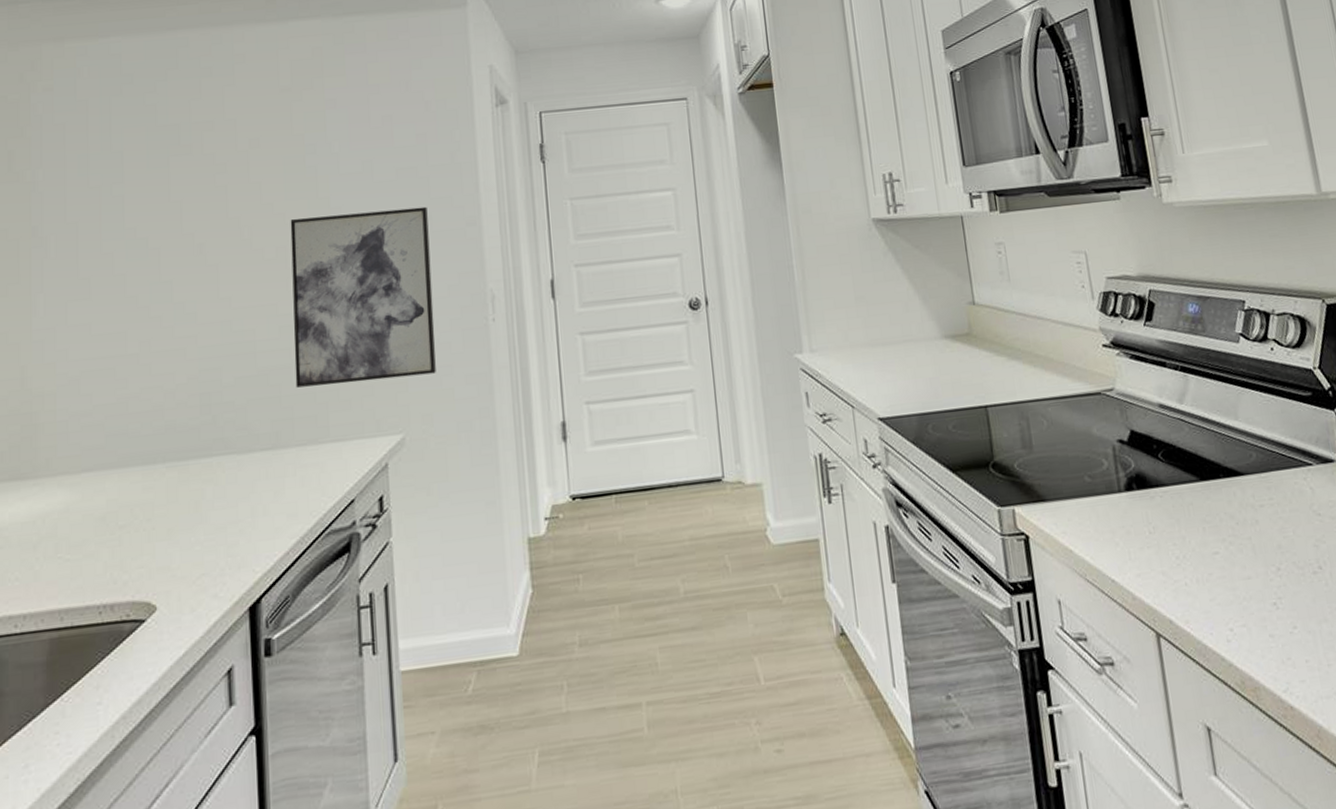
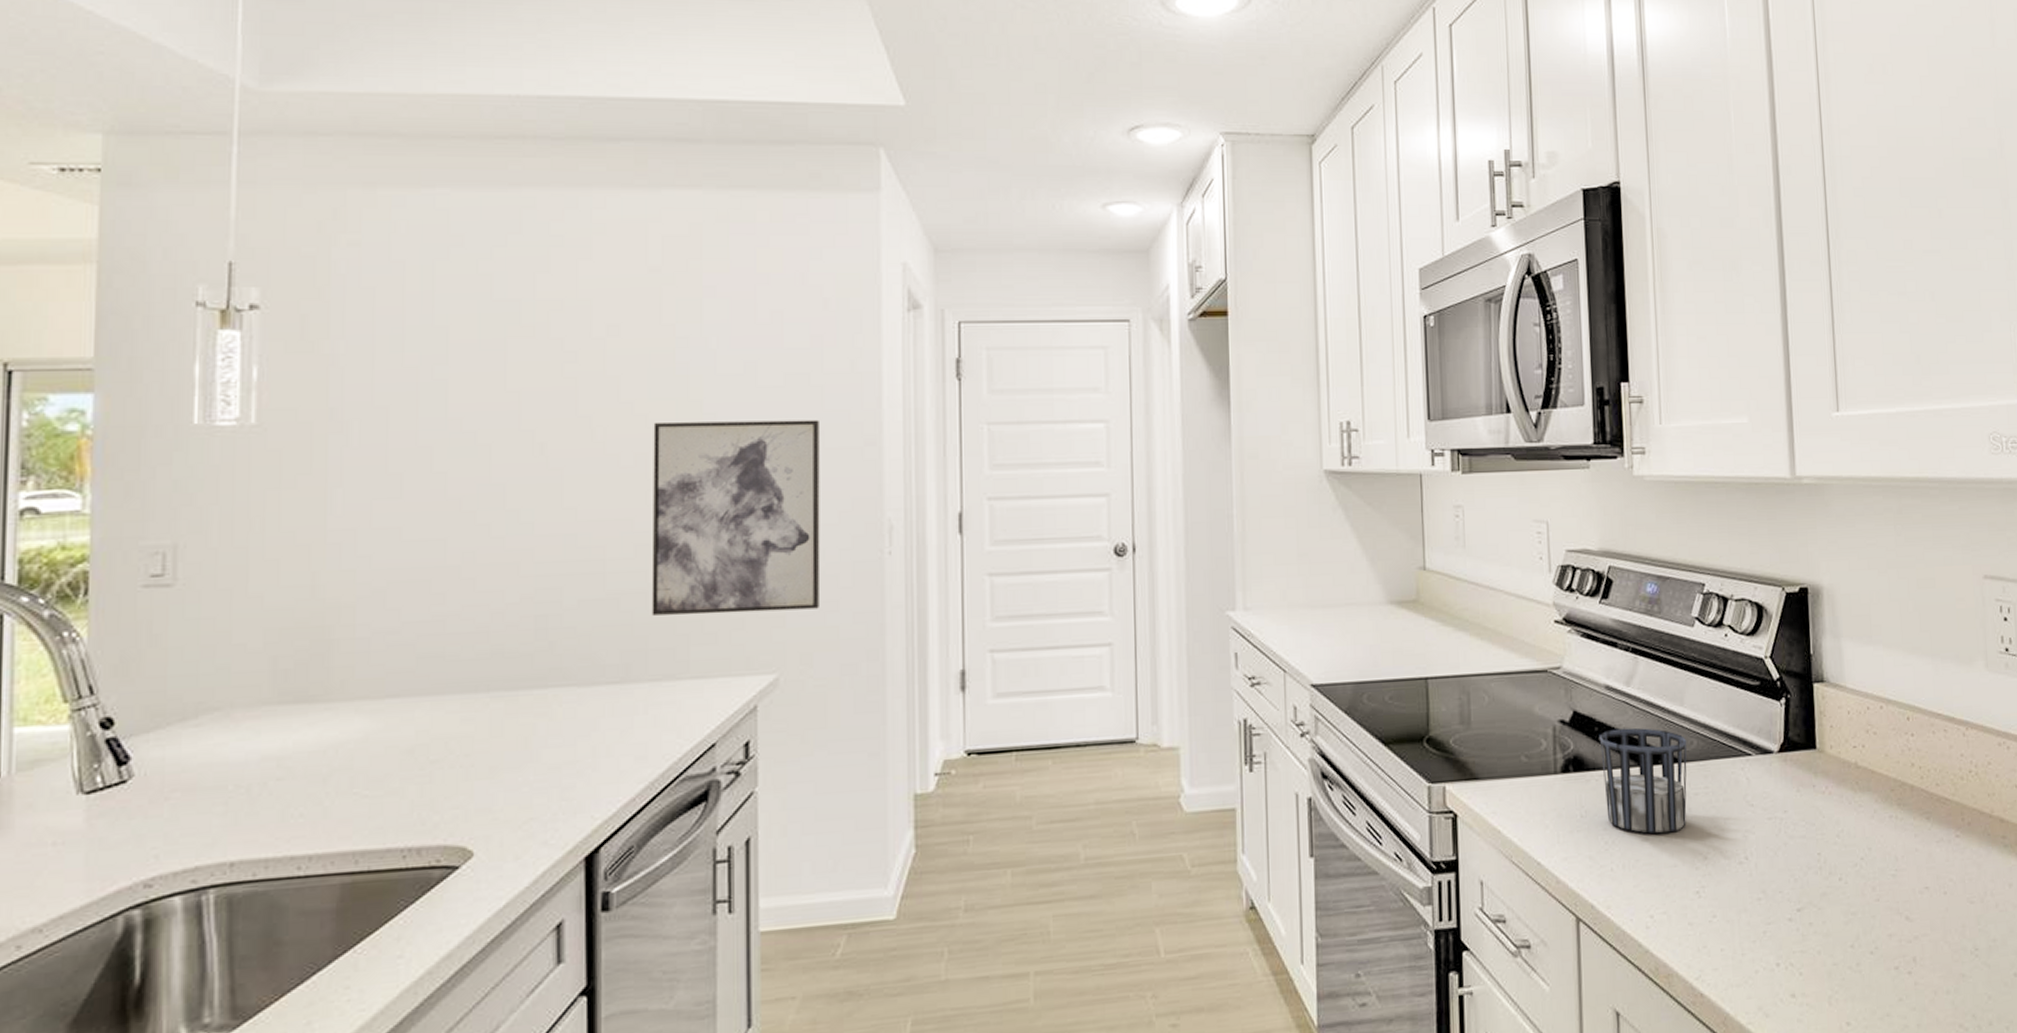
cup: none [1158,443,1255,547] -> present [1599,727,1687,834]

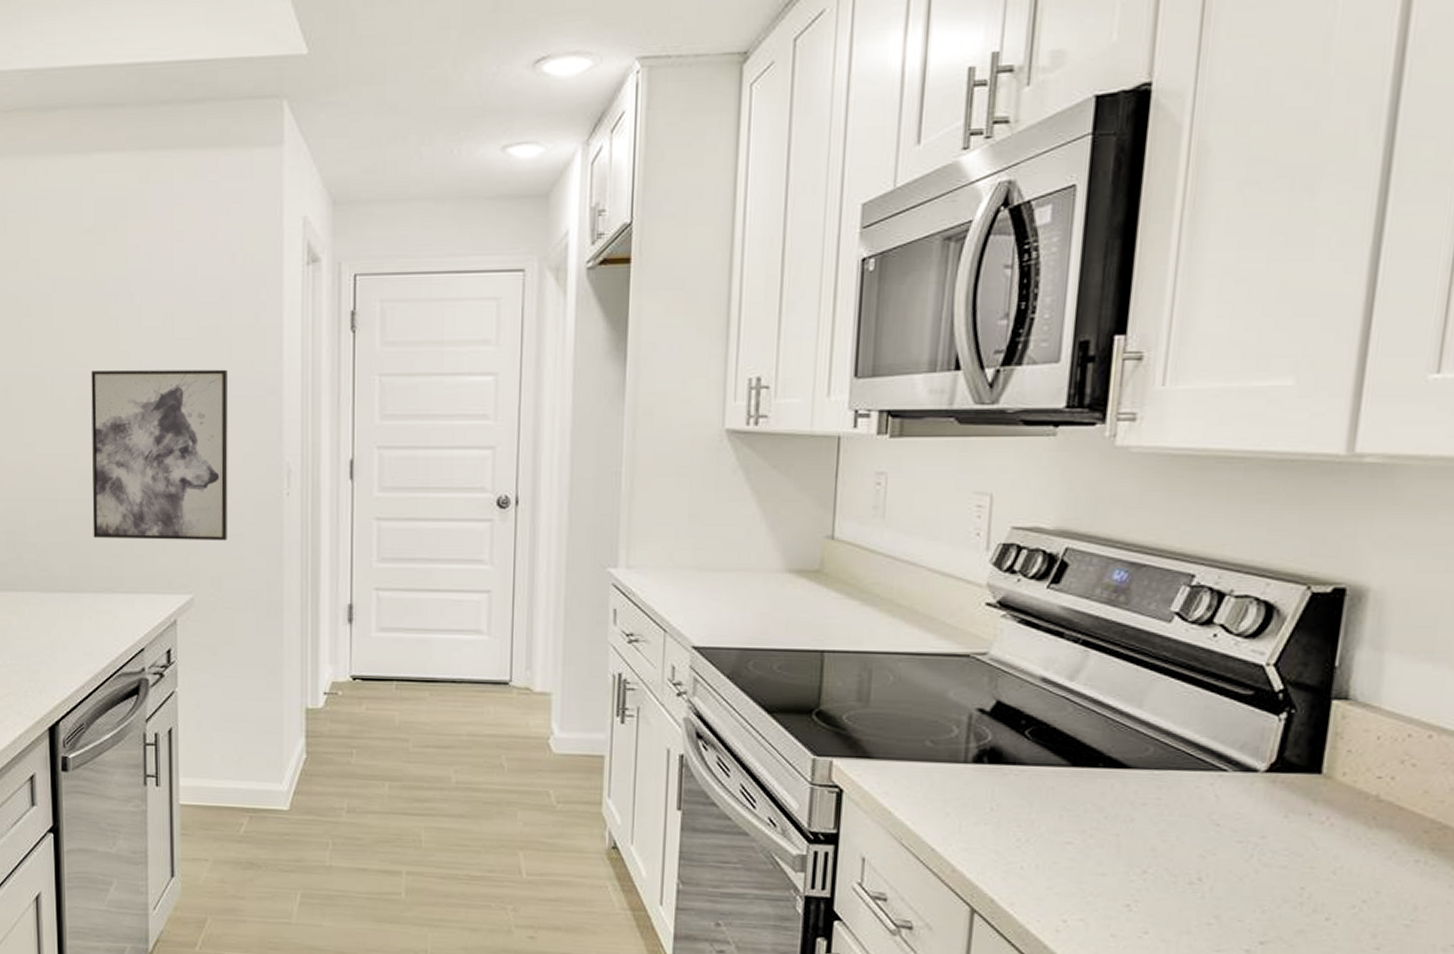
cup: present [1599,727,1687,834] -> none [1023,724,1141,840]

